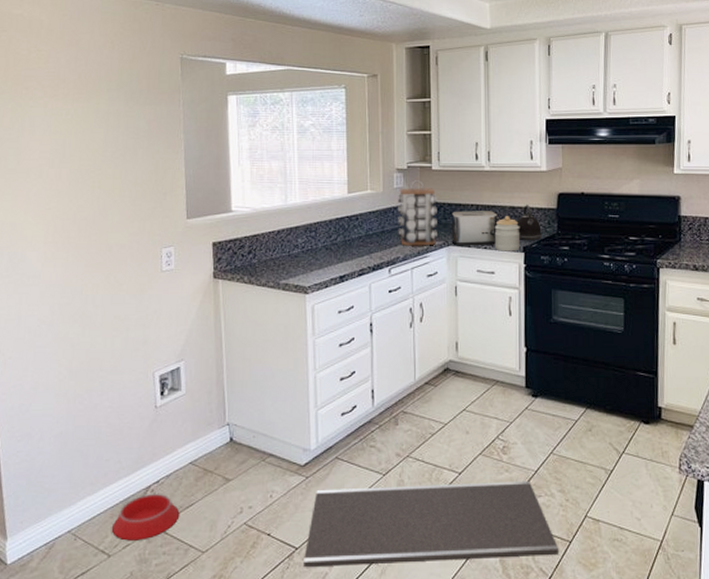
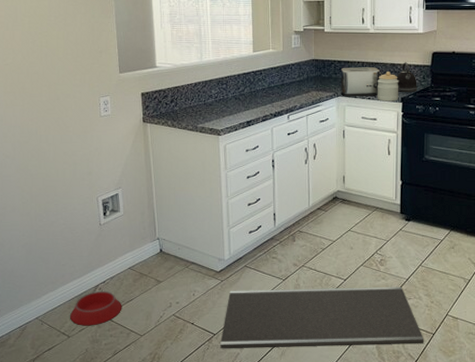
spice rack: present [398,180,437,246] -> none [295,41,329,97]

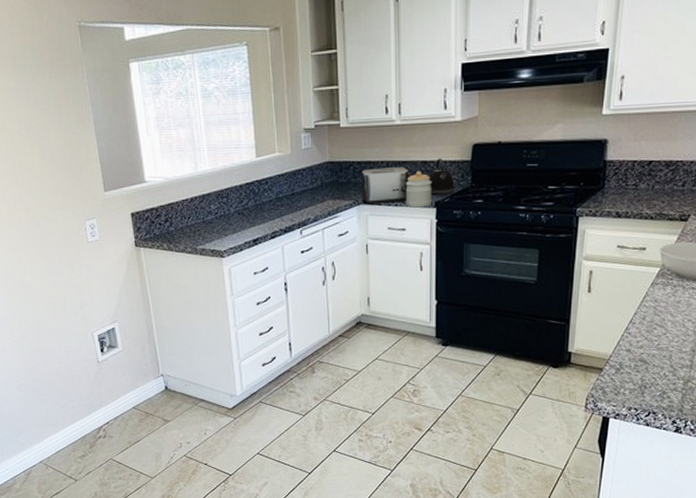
pet bowl: present [70,290,122,326] -> none [75,432,130,469]
door mat: present [220,286,425,349] -> none [237,419,465,490]

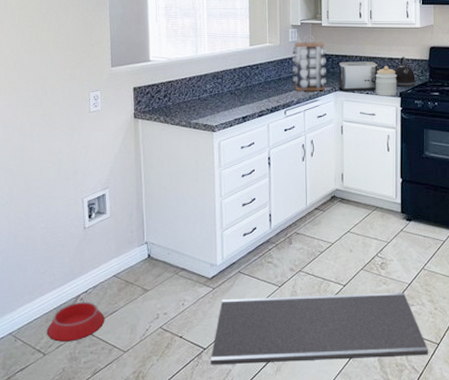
pet bowl: none [75,432,130,469] -> present [47,301,105,342]
door mat: none [237,419,465,490] -> present [211,292,429,365]
spice rack: none [306,139,347,207] -> present [292,35,326,91]

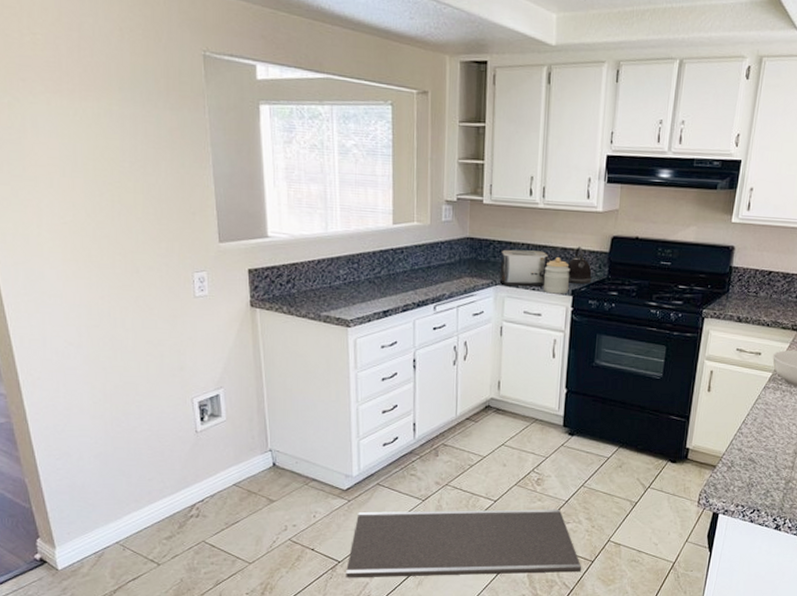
pet bowl: present [47,301,105,342] -> none [160,510,226,552]
spice rack: present [292,35,326,91] -> none [444,214,487,284]

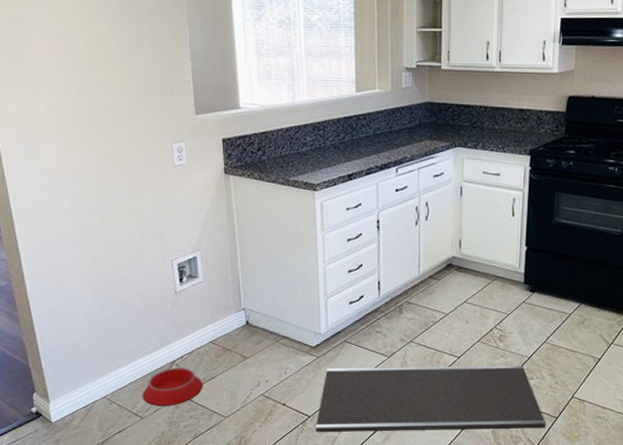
pet bowl: none [160,510,226,552] -> present [143,367,203,406]
toaster: present [499,249,551,288] -> none [458,112,508,149]
jar: present [543,257,571,294] -> none [501,118,528,154]
kettle: present [567,247,592,284] -> none [524,107,549,143]

